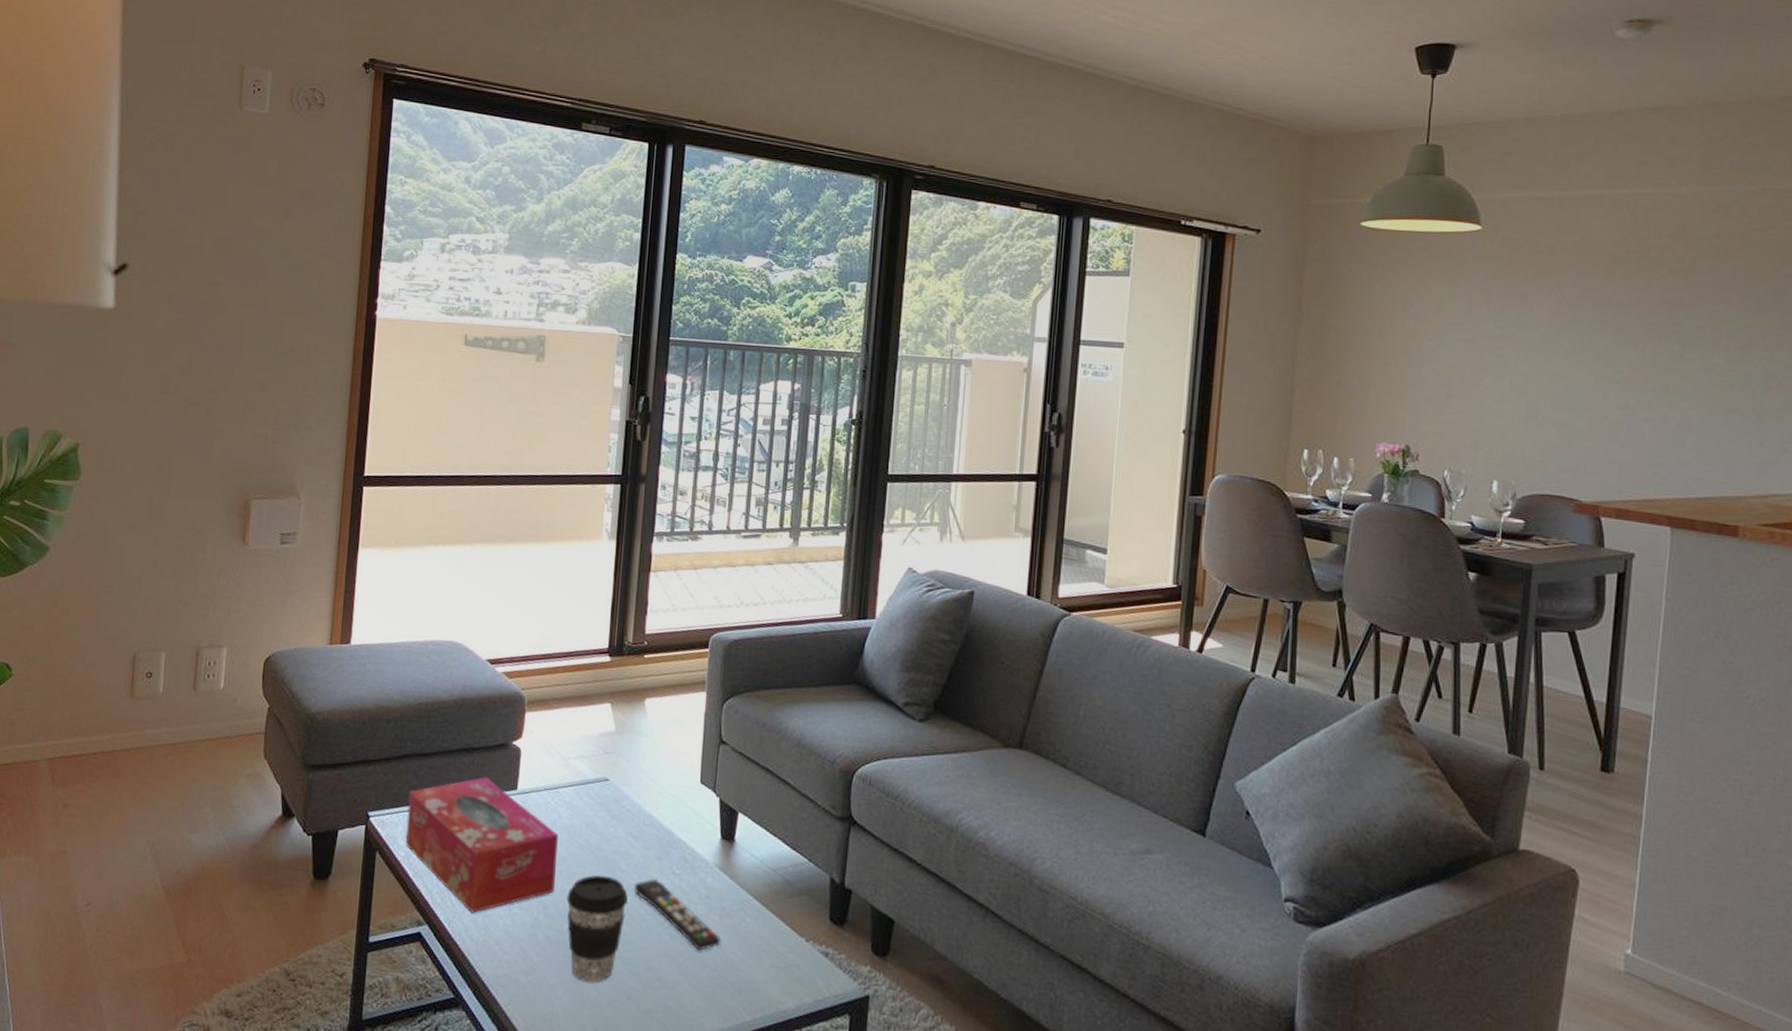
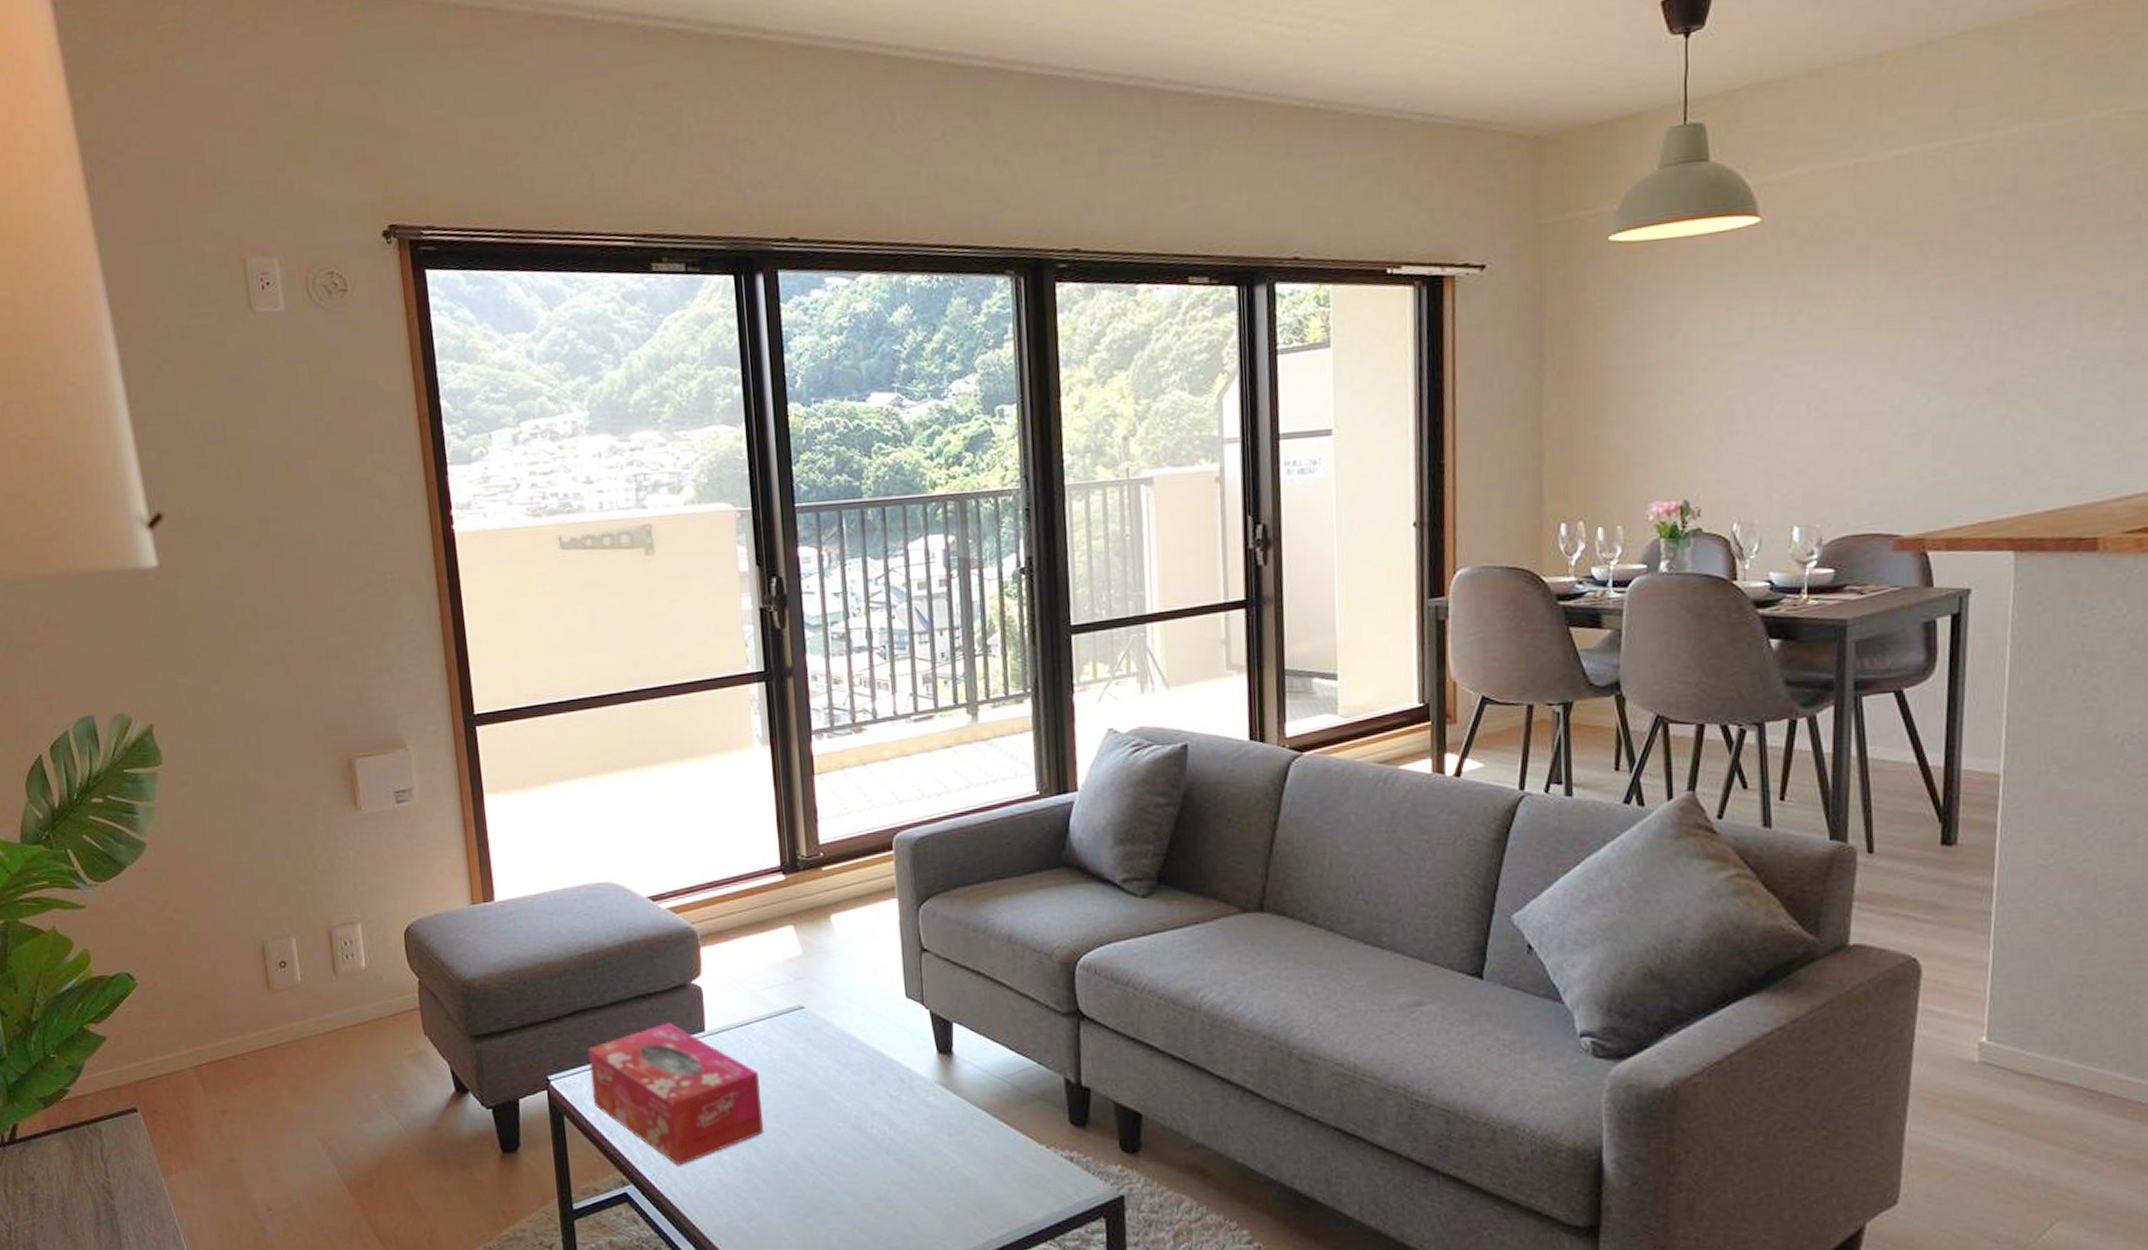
coffee cup: present [566,875,629,982] -> none [778,1108,846,1220]
remote control: present [634,878,722,951] -> none [849,1103,954,1173]

